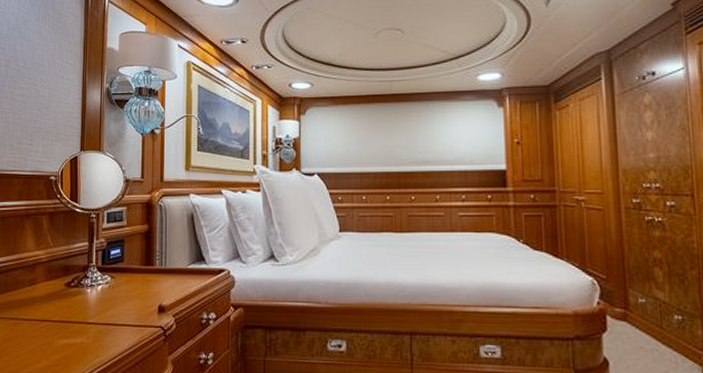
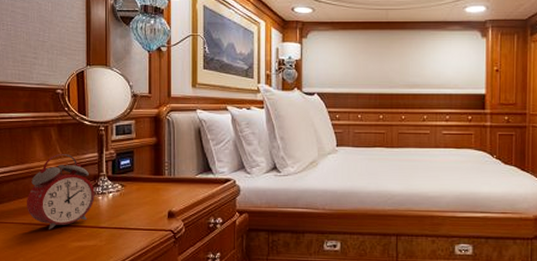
alarm clock: none [15,244,84,325] -> present [27,154,95,229]

